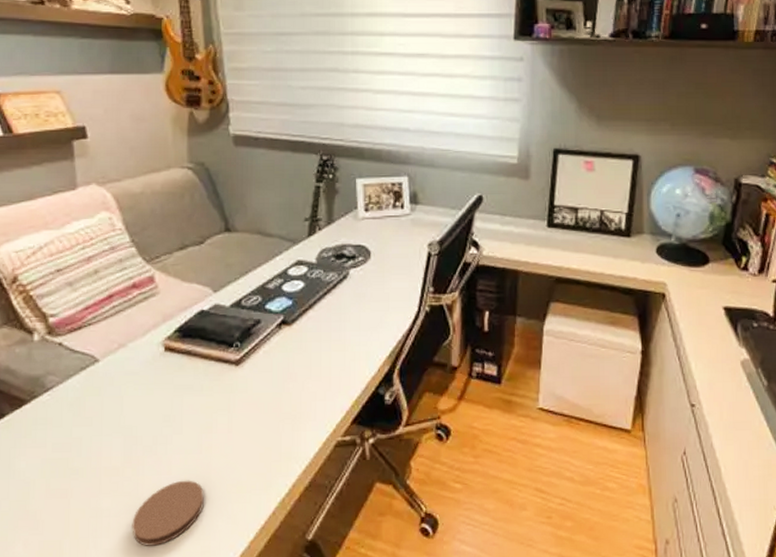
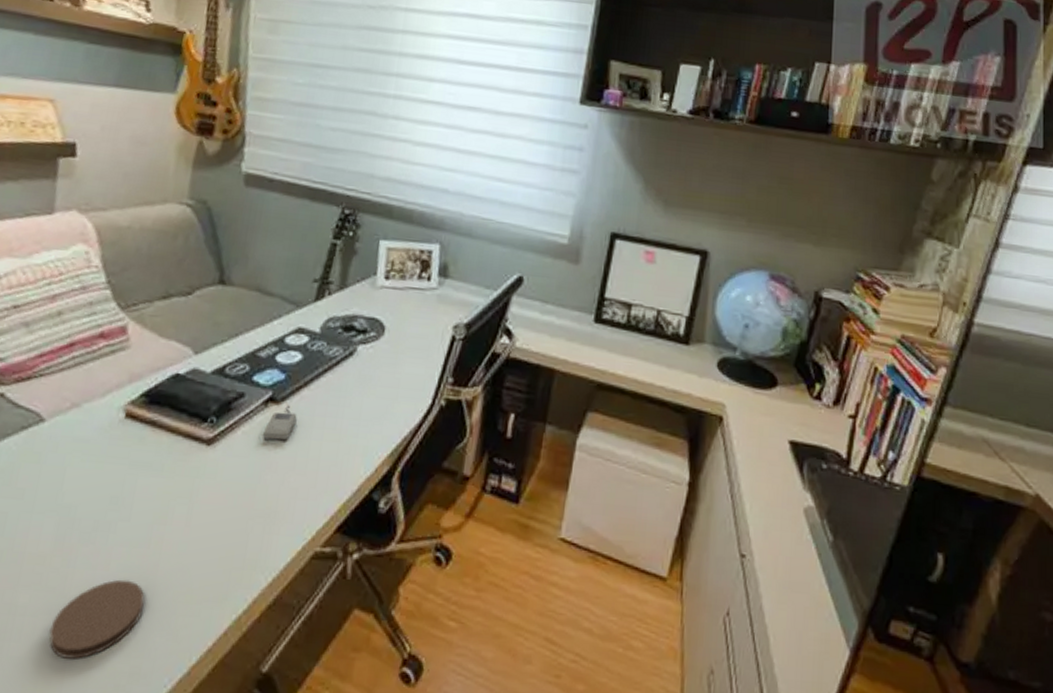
computer mouse: none [281,325,307,355] -> present [263,405,297,441]

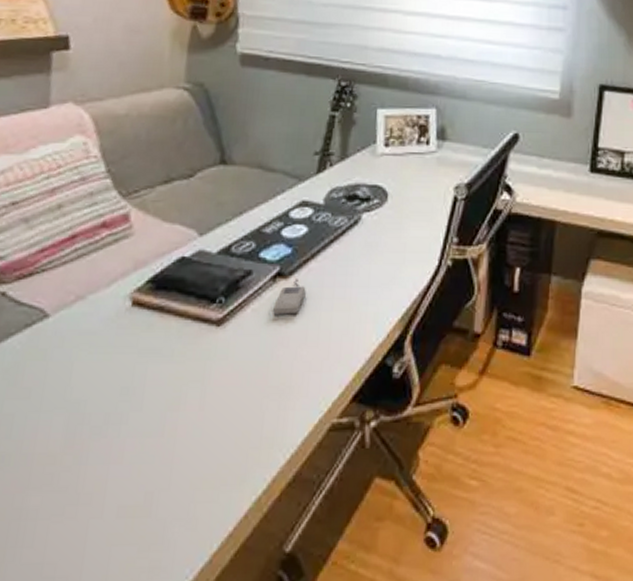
coaster: present [49,579,145,659] -> none [63,471,161,560]

